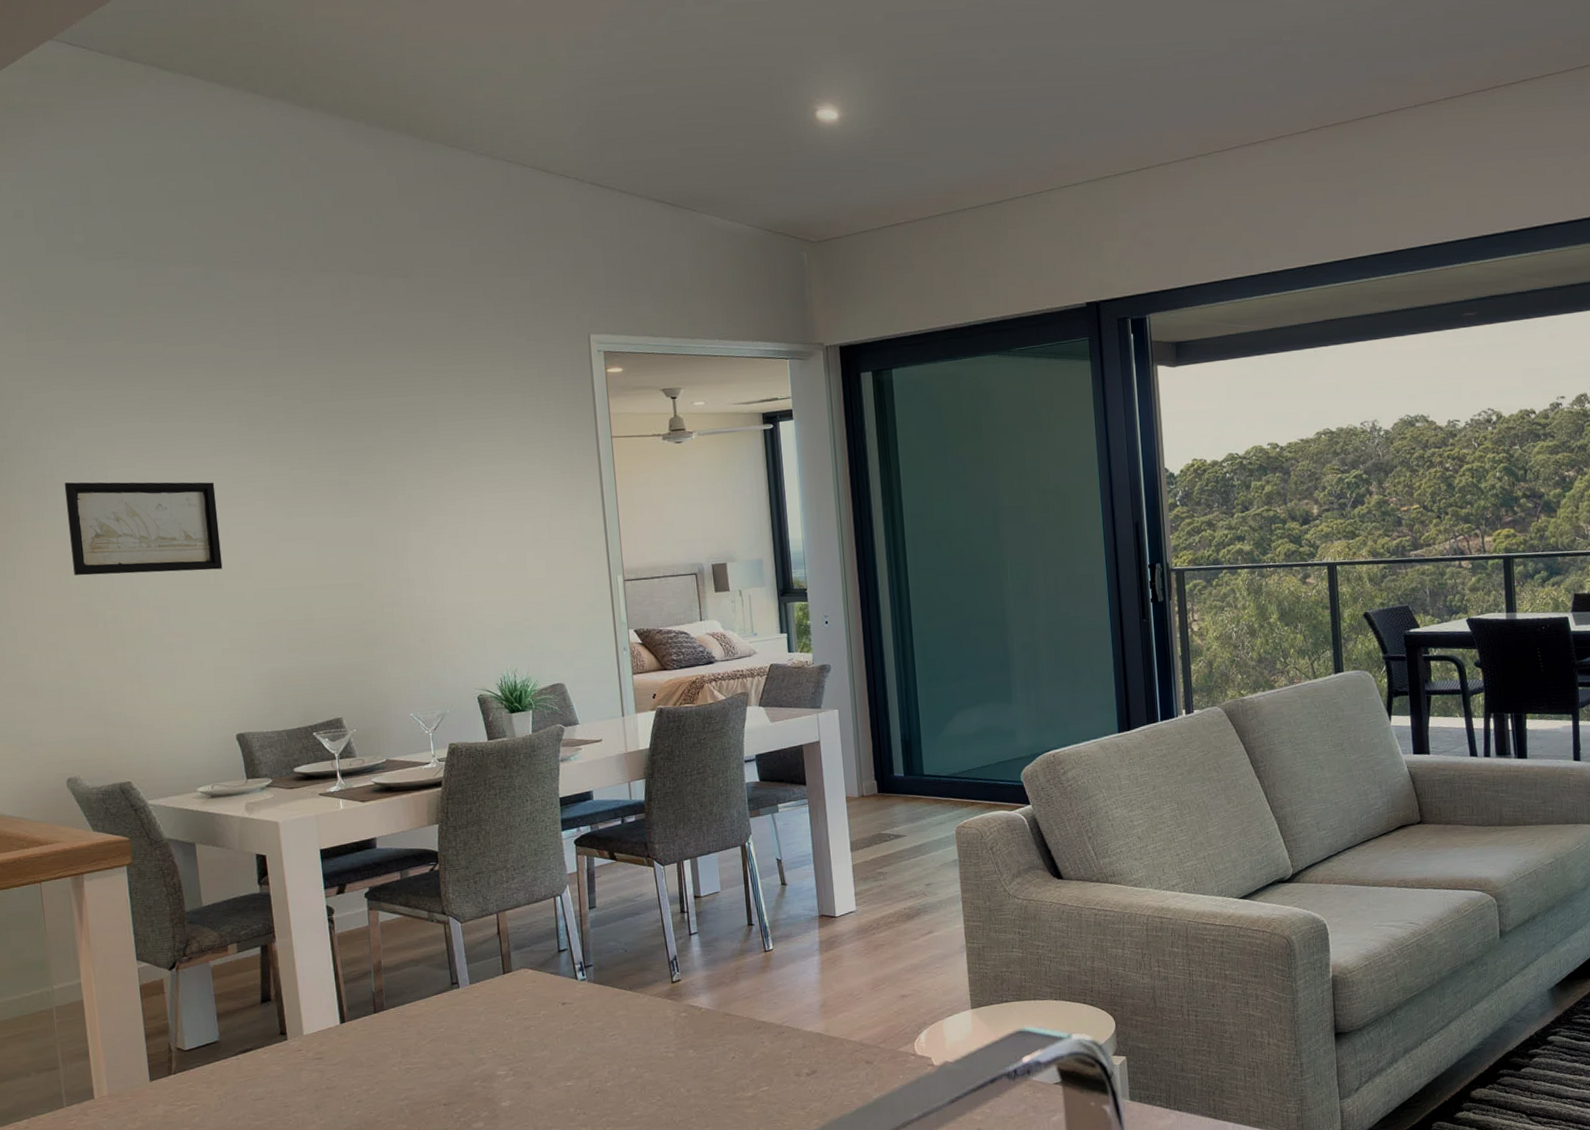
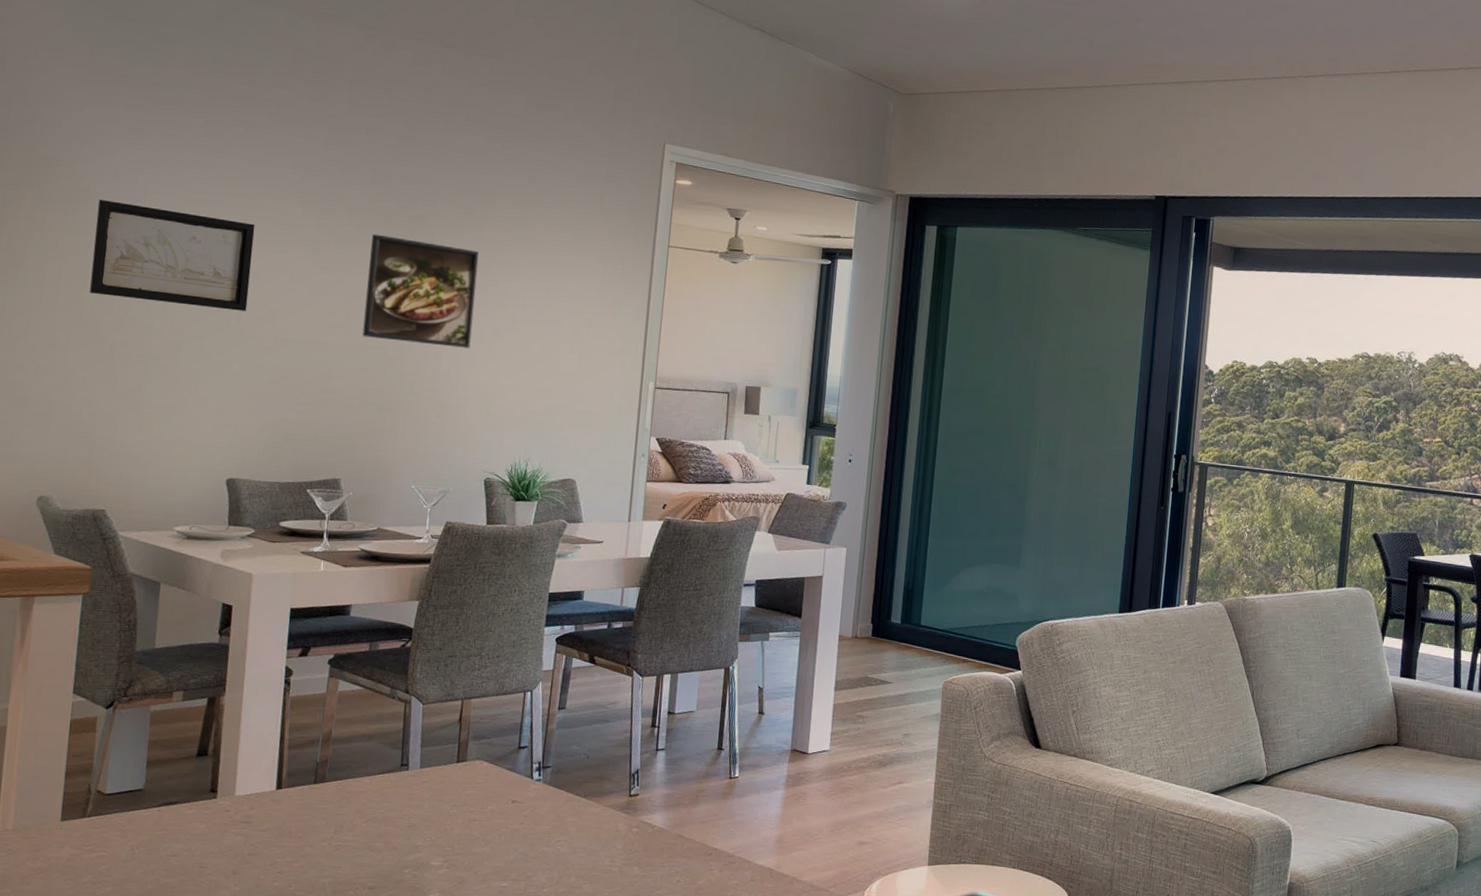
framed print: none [326,472,440,576] -> present [362,234,480,348]

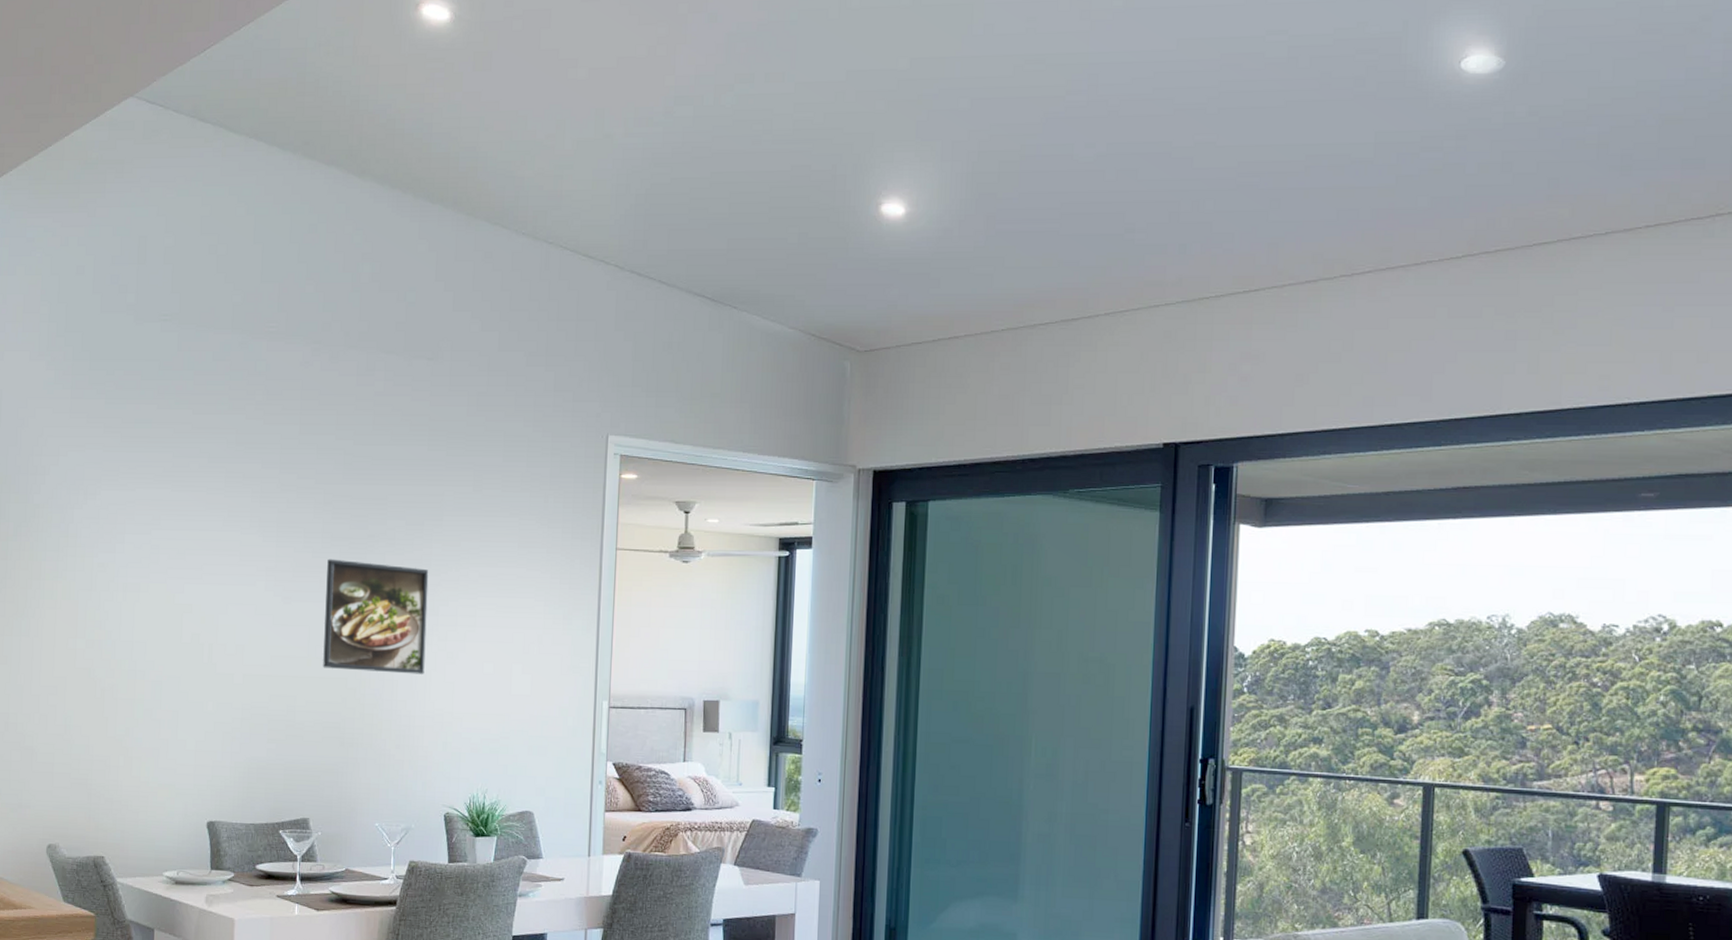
wall art: present [90,200,256,311] -> none [81,544,221,648]

